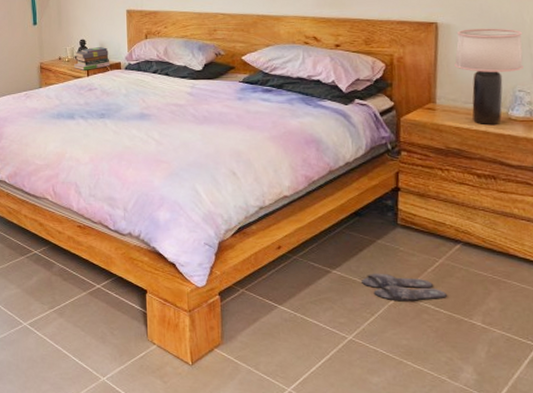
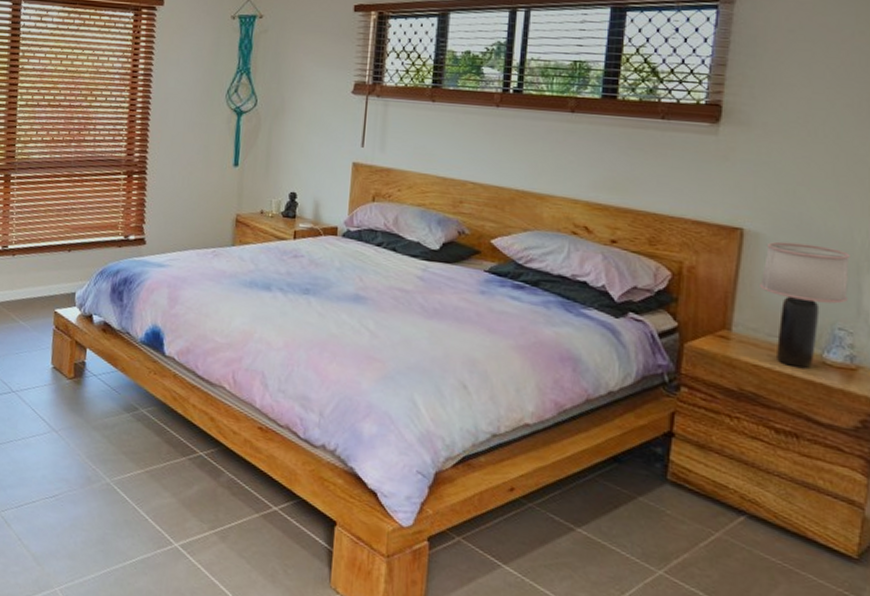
books: present [74,46,110,70] -> none [279,203,325,232]
slippers: present [362,273,447,302] -> none [613,539,720,584]

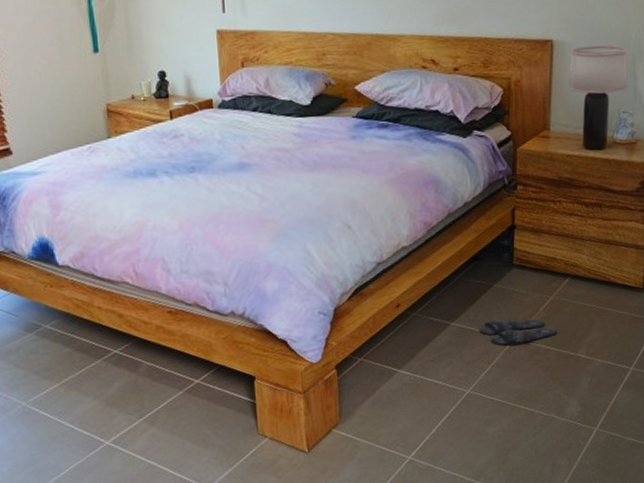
slippers: none [613,539,720,584] -> present [479,318,556,346]

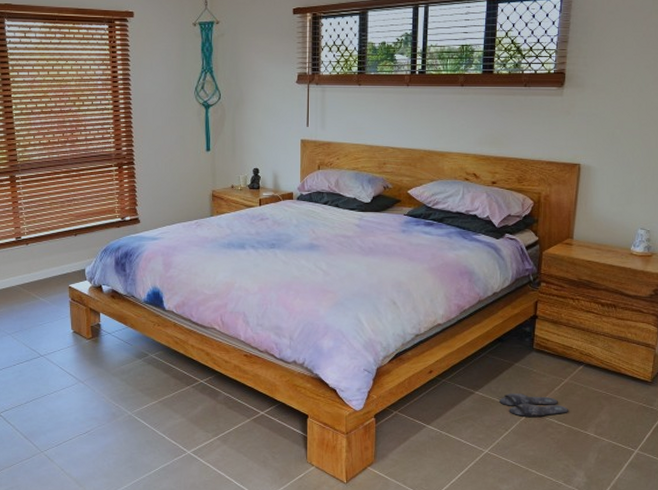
table lamp: present [568,45,628,150] -> none [591,171,648,259]

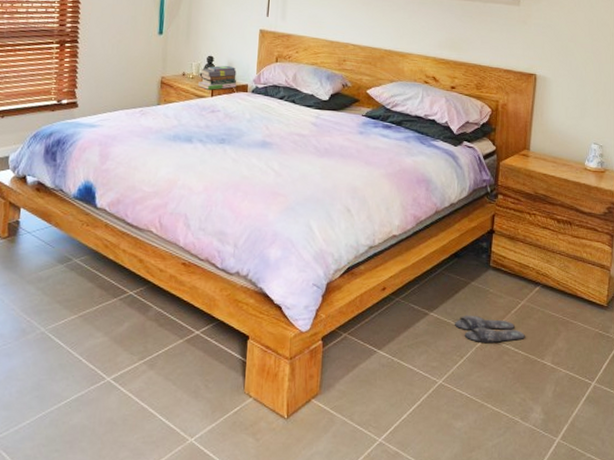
books: none [247,175,283,200] -> present [198,65,237,90]

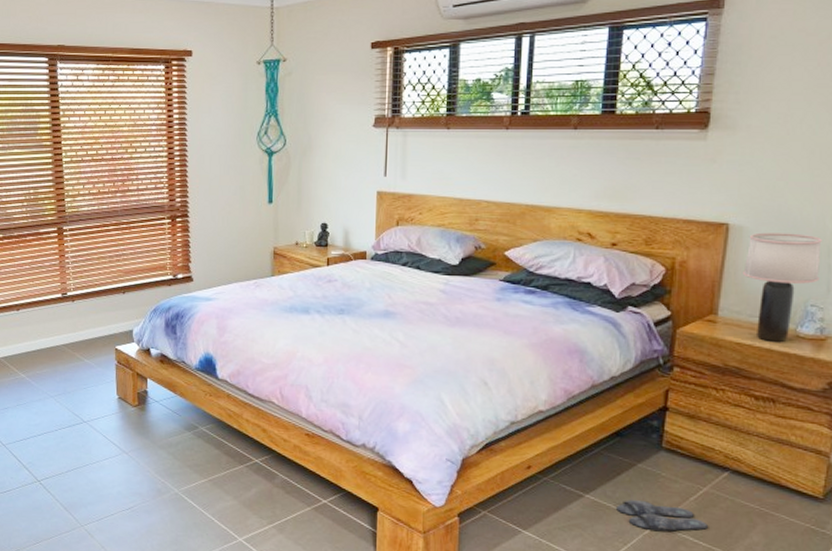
books: present [198,65,237,90] -> none [313,232,354,259]
table lamp: none [547,83,600,173] -> present [743,232,822,342]

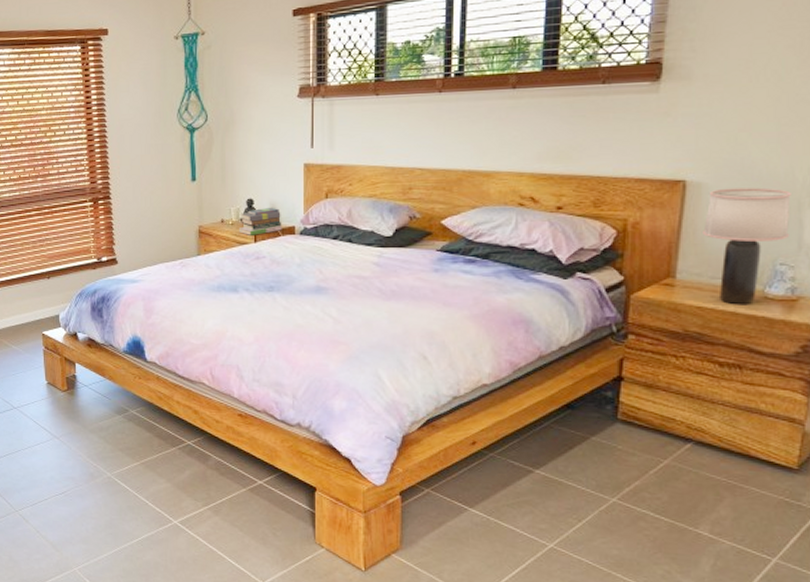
books: none [313,232,354,259] -> present [239,207,282,235]
slippers: present [616,499,708,532] -> none [569,474,670,507]

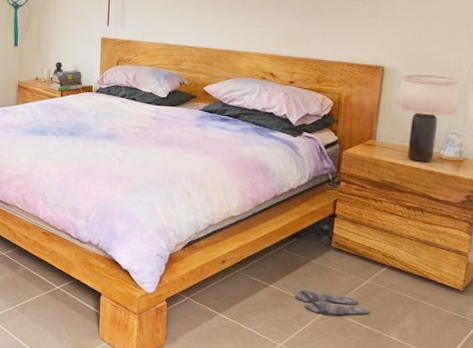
slippers: none [569,474,670,507] -> present [295,289,369,316]

